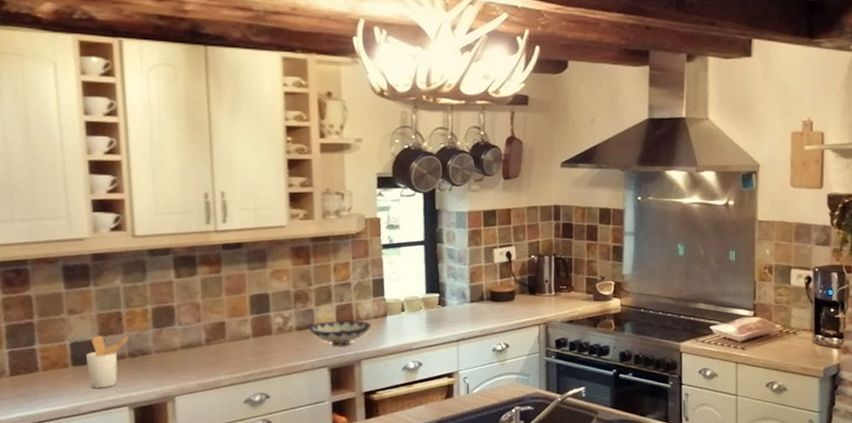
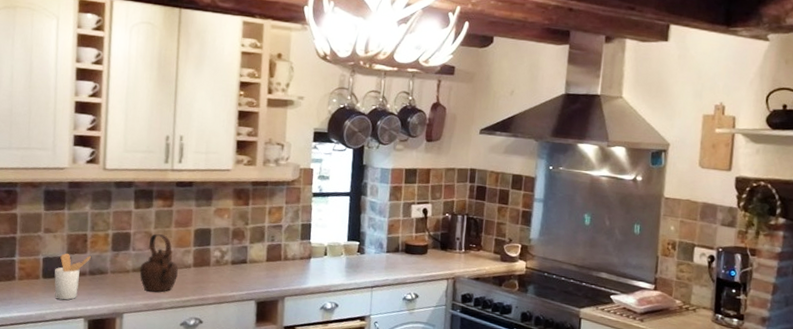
teapot: none [189,303,235,369] -> present [139,233,178,292]
bowl: present [308,319,371,346] -> none [242,258,297,282]

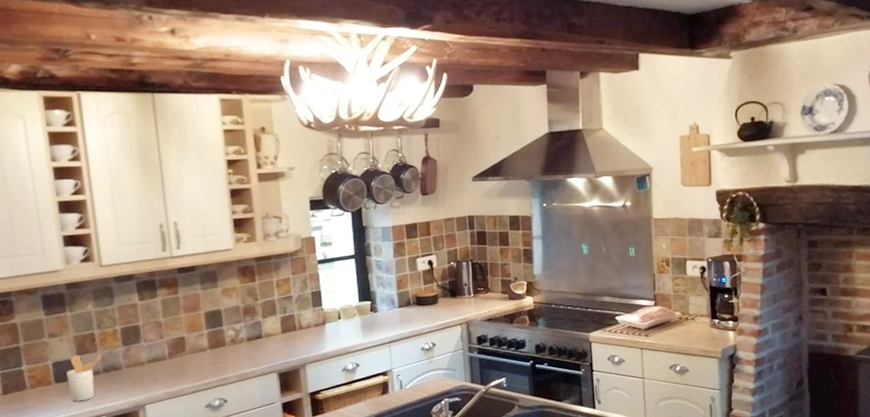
teapot: present [139,233,178,292] -> none [154,321,195,380]

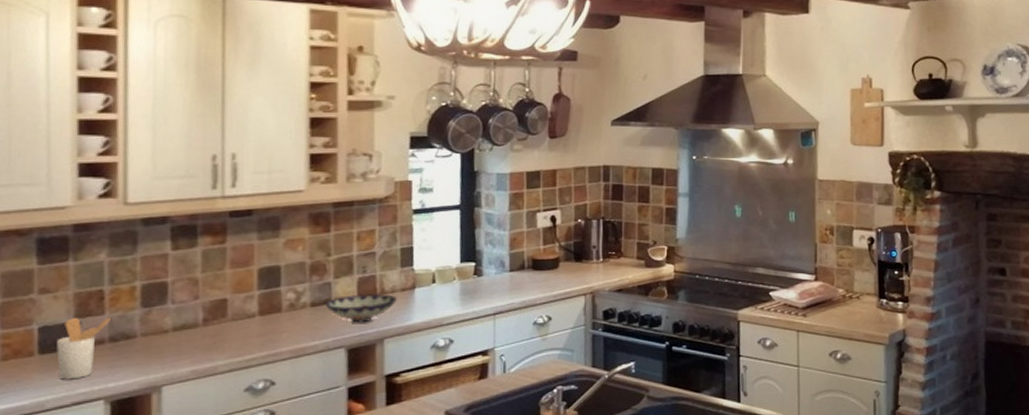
bowl: none [257,328,312,353] -> present [325,293,397,323]

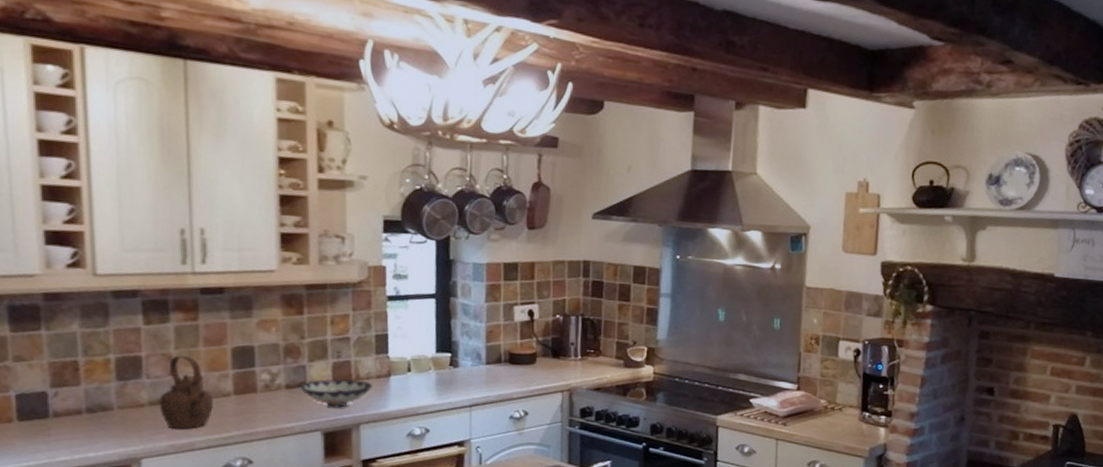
utensil holder: present [56,317,110,380] -> none [35,386,86,447]
teapot: none [183,278,238,354] -> present [159,355,213,429]

